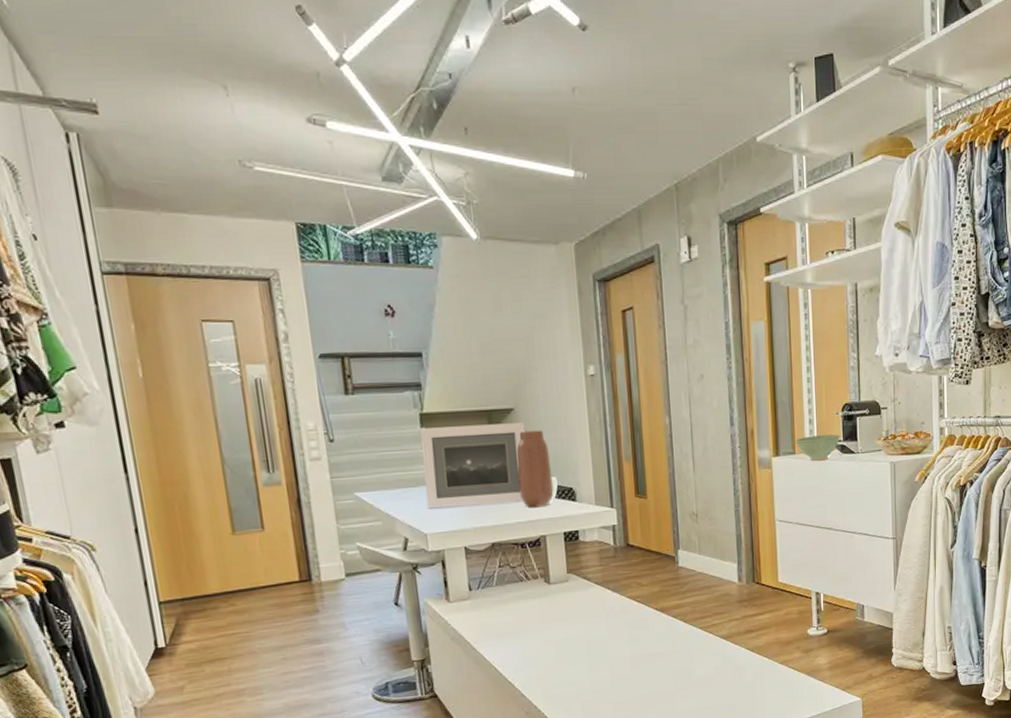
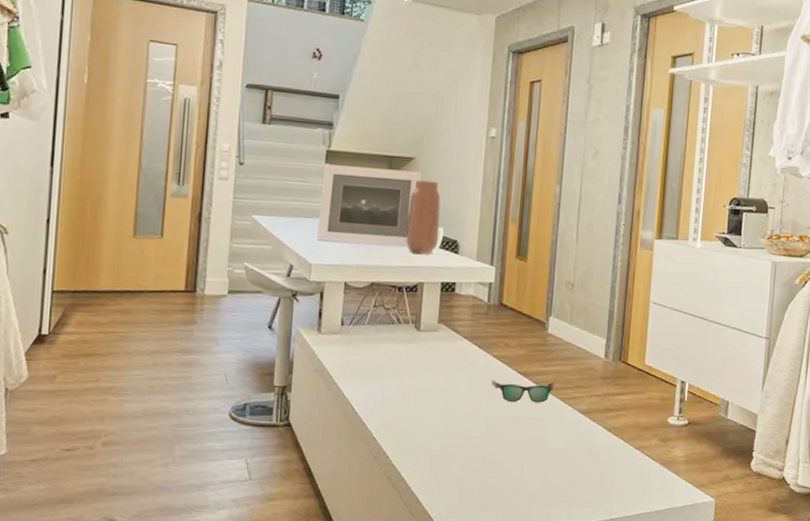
sunglasses: none [630,614,692,640] -> present [491,379,554,403]
bowl: present [795,433,840,461] -> none [679,224,725,250]

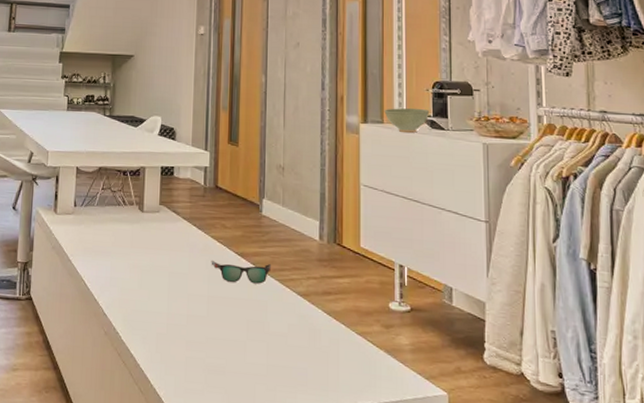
picture frame: present [316,164,422,247] -> none [52,64,141,135]
vase: present [405,180,441,255] -> none [128,74,158,142]
bowl: none [679,224,725,250] -> present [384,108,430,133]

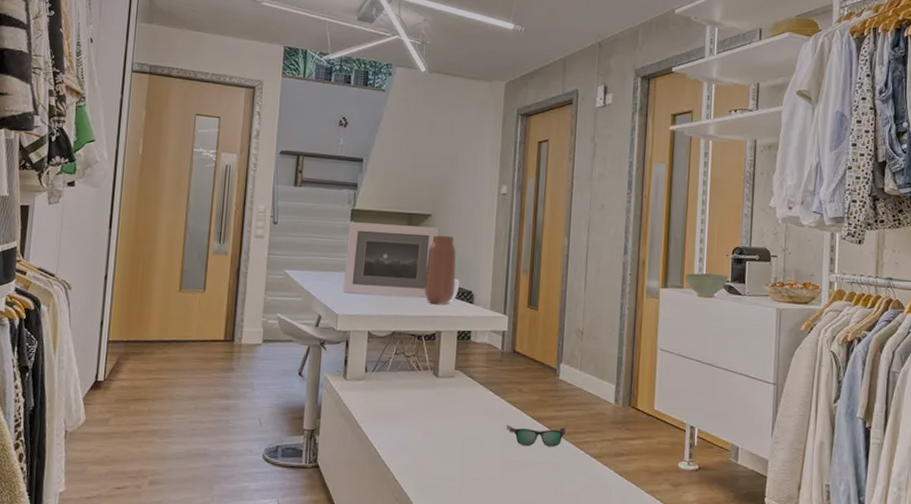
picture frame: none [52,64,141,135] -> present [342,222,439,298]
vase: none [128,74,158,142] -> present [423,235,456,305]

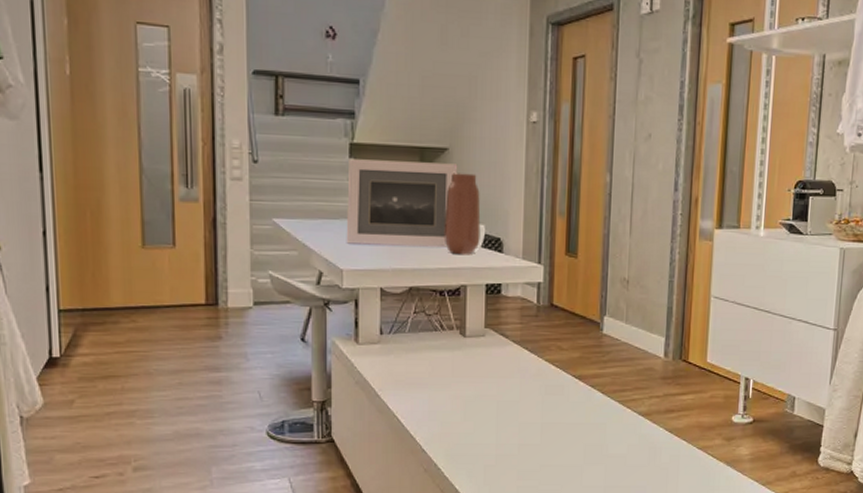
sunglasses: present [506,424,566,447] -> none [545,385,611,408]
bowl: present [684,273,729,298] -> none [741,210,790,238]

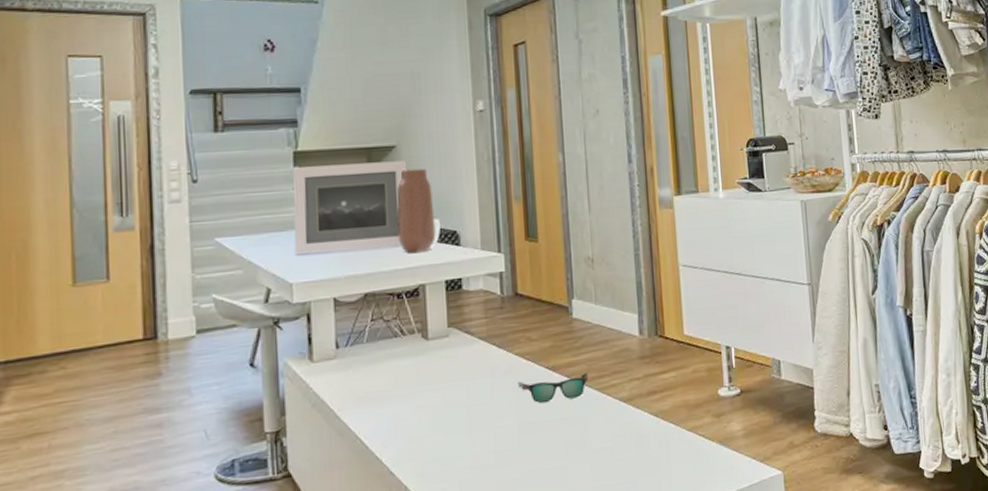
sunglasses: none [545,385,611,408] -> present [517,373,588,404]

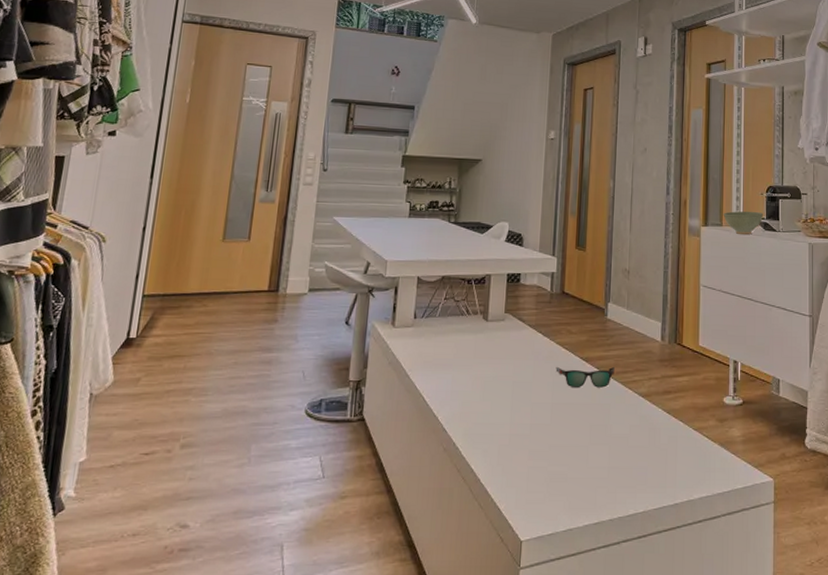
picture frame: present [293,160,407,256] -> none [392,168,489,242]
vase: present [396,168,436,253] -> none [473,179,506,248]
bowl: none [698,170,746,200] -> present [723,211,764,235]

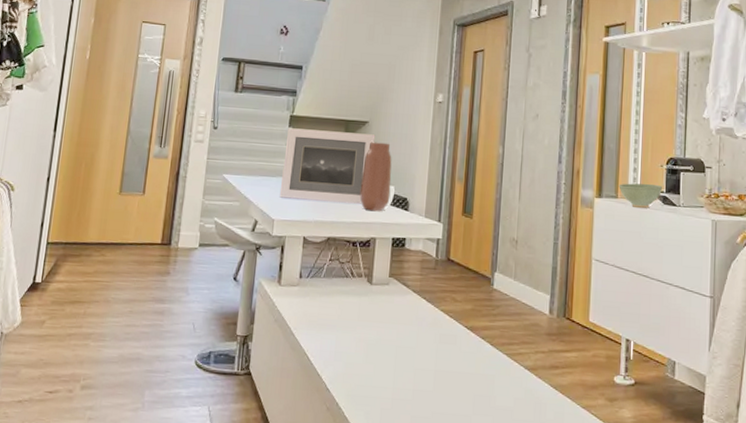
picture frame: none [392,168,489,242] -> present [279,128,376,204]
vase: none [473,179,506,248] -> present [359,142,392,212]
sunglasses: present [555,366,615,389] -> none [439,333,500,358]

